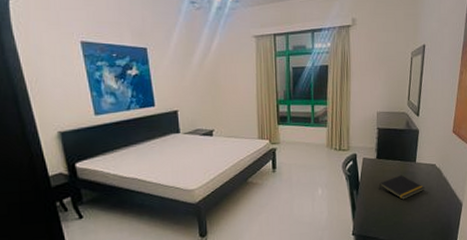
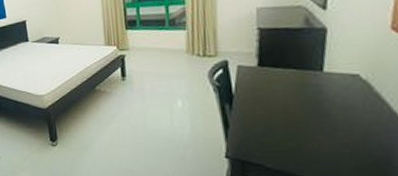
notepad: present [379,175,425,200] -> none [262,87,340,120]

